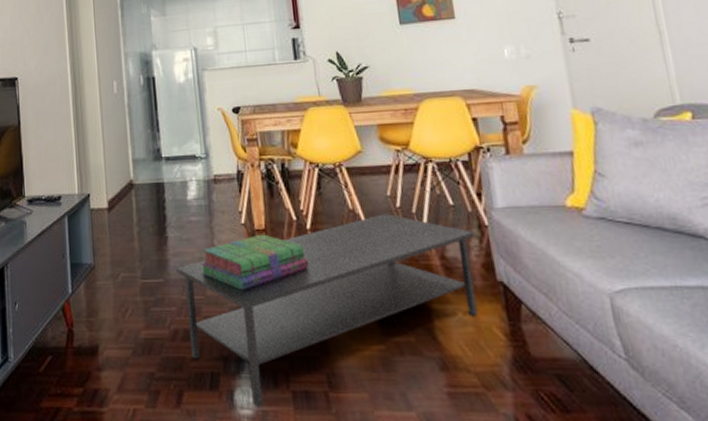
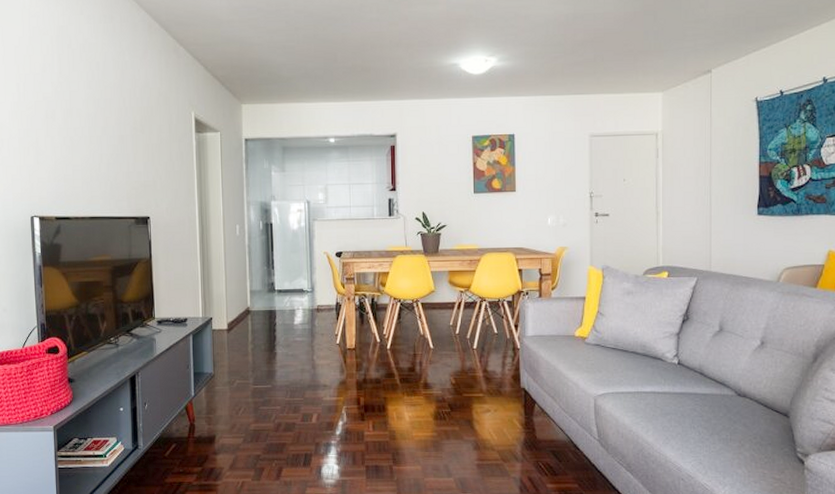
coffee table: present [175,214,478,407] -> none [281,338,510,477]
stack of books: present [200,234,309,290] -> none [302,352,387,394]

